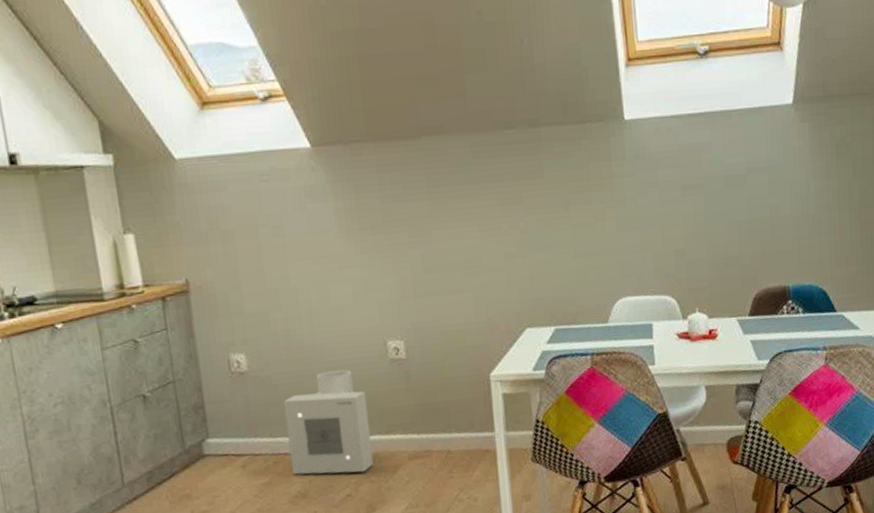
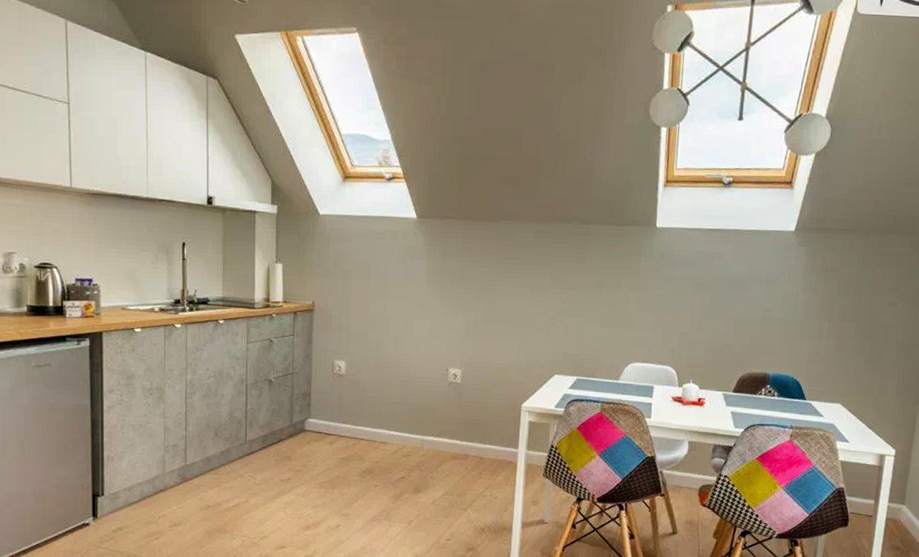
air purifier: present [283,369,374,475] -> none [365,383,428,463]

